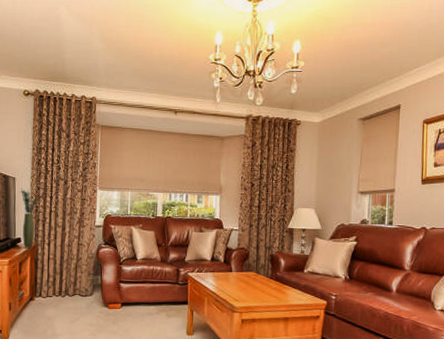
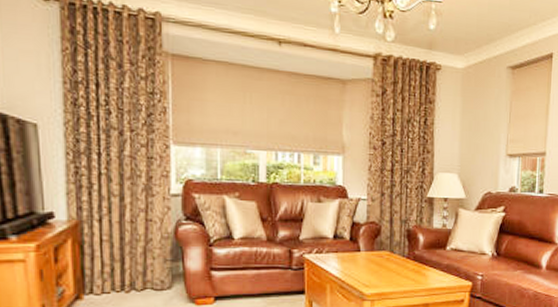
vase: present [20,188,37,249] -> none [47,140,76,228]

